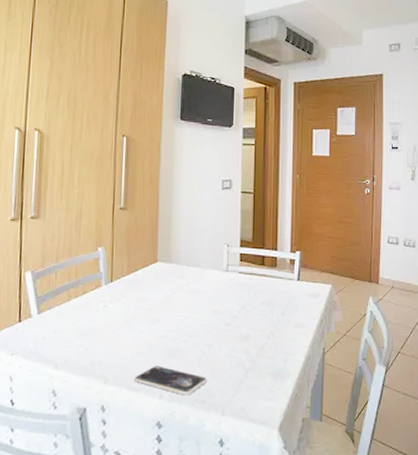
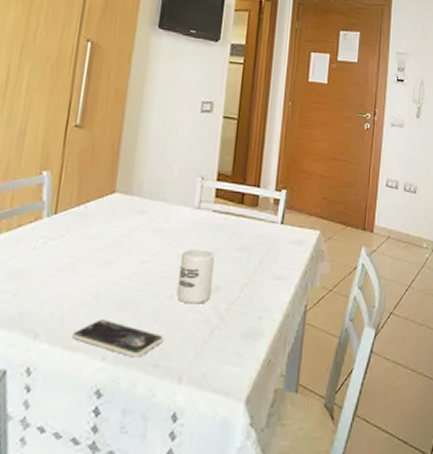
cup: none [214,305,243,351] -> present [176,249,215,304]

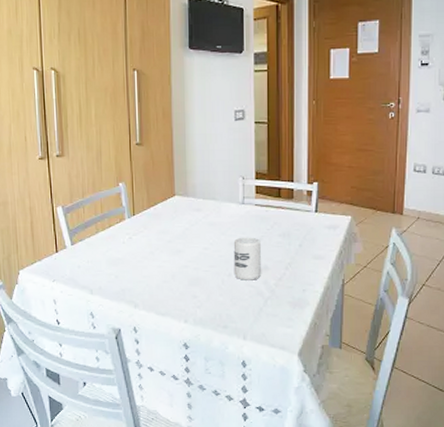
smartphone: present [71,319,163,358] -> none [160,293,228,321]

